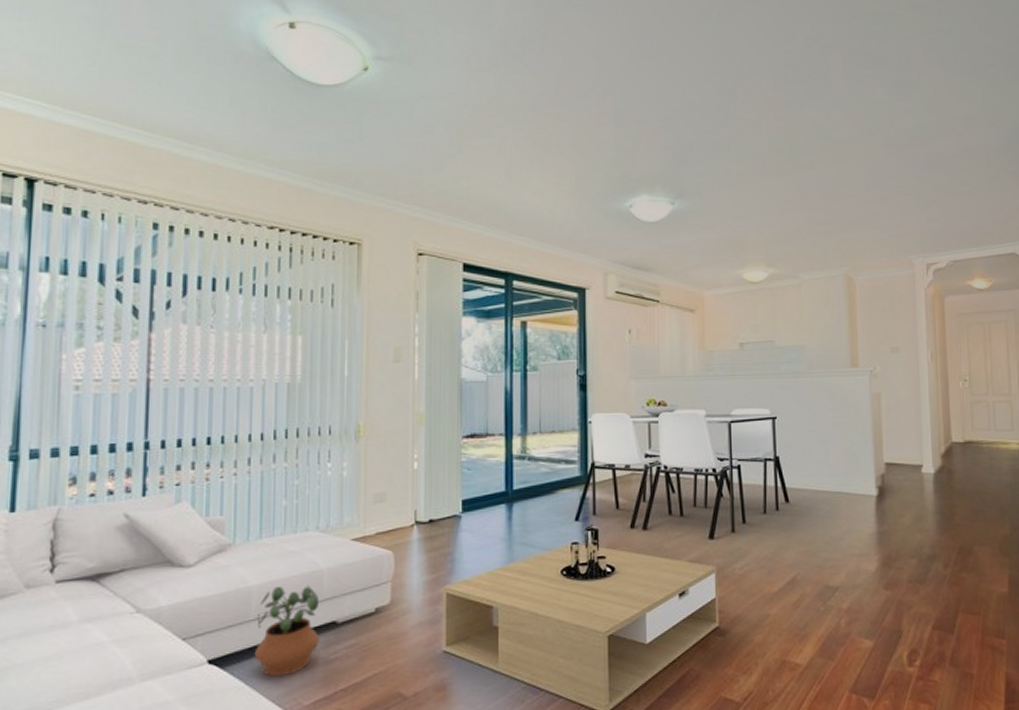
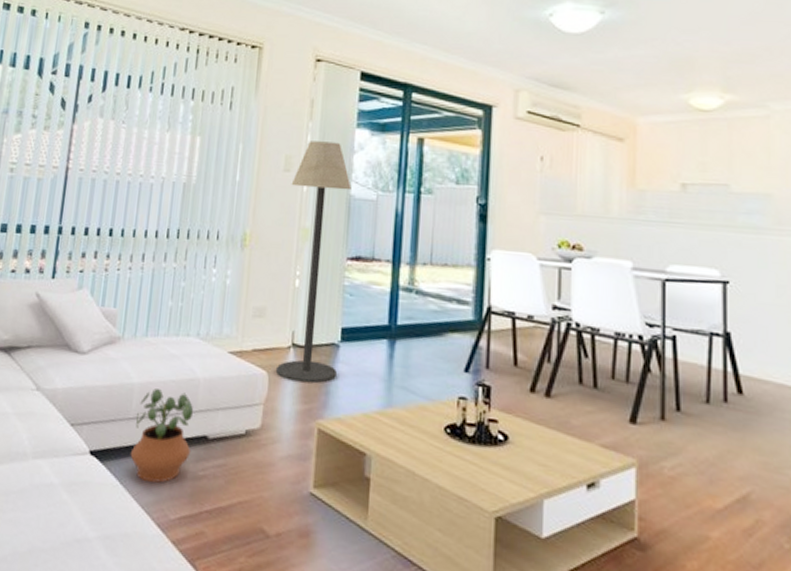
floor lamp: none [400,331,462,556] -> present [275,141,352,384]

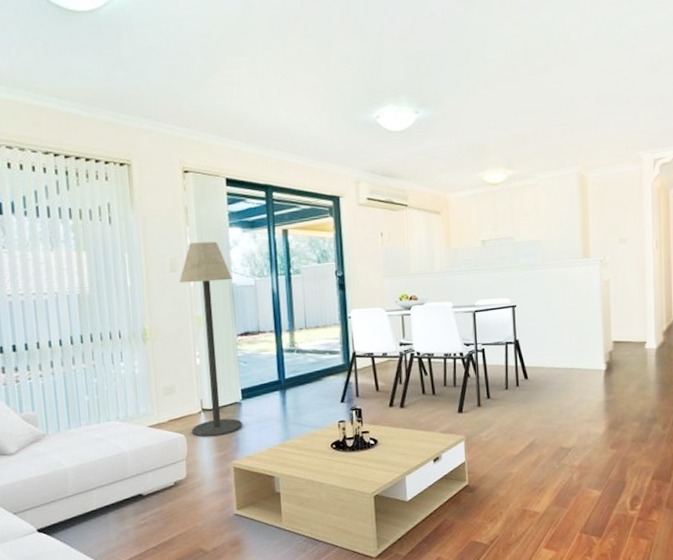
potted plant: present [130,389,194,483] -> none [75,466,129,540]

